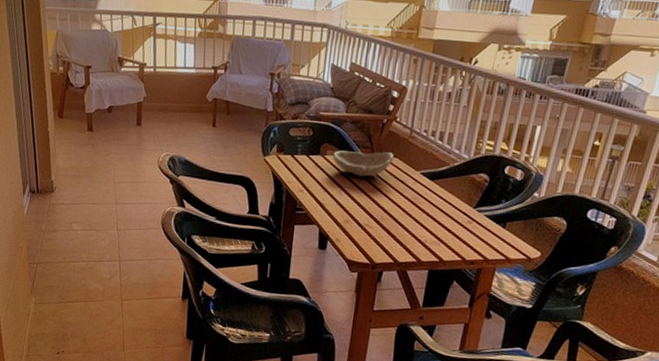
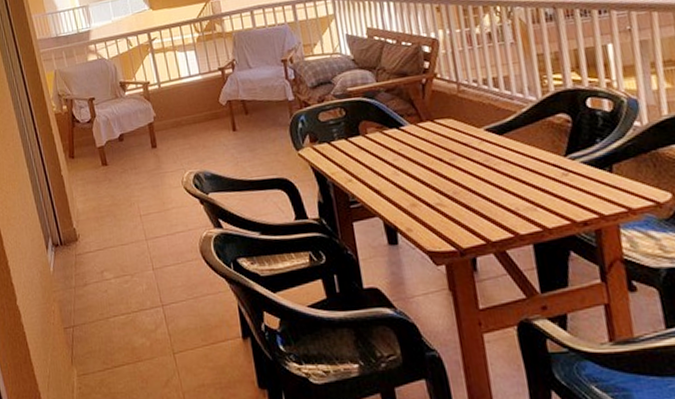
bowl: present [332,150,394,177] -> none [375,114,447,150]

